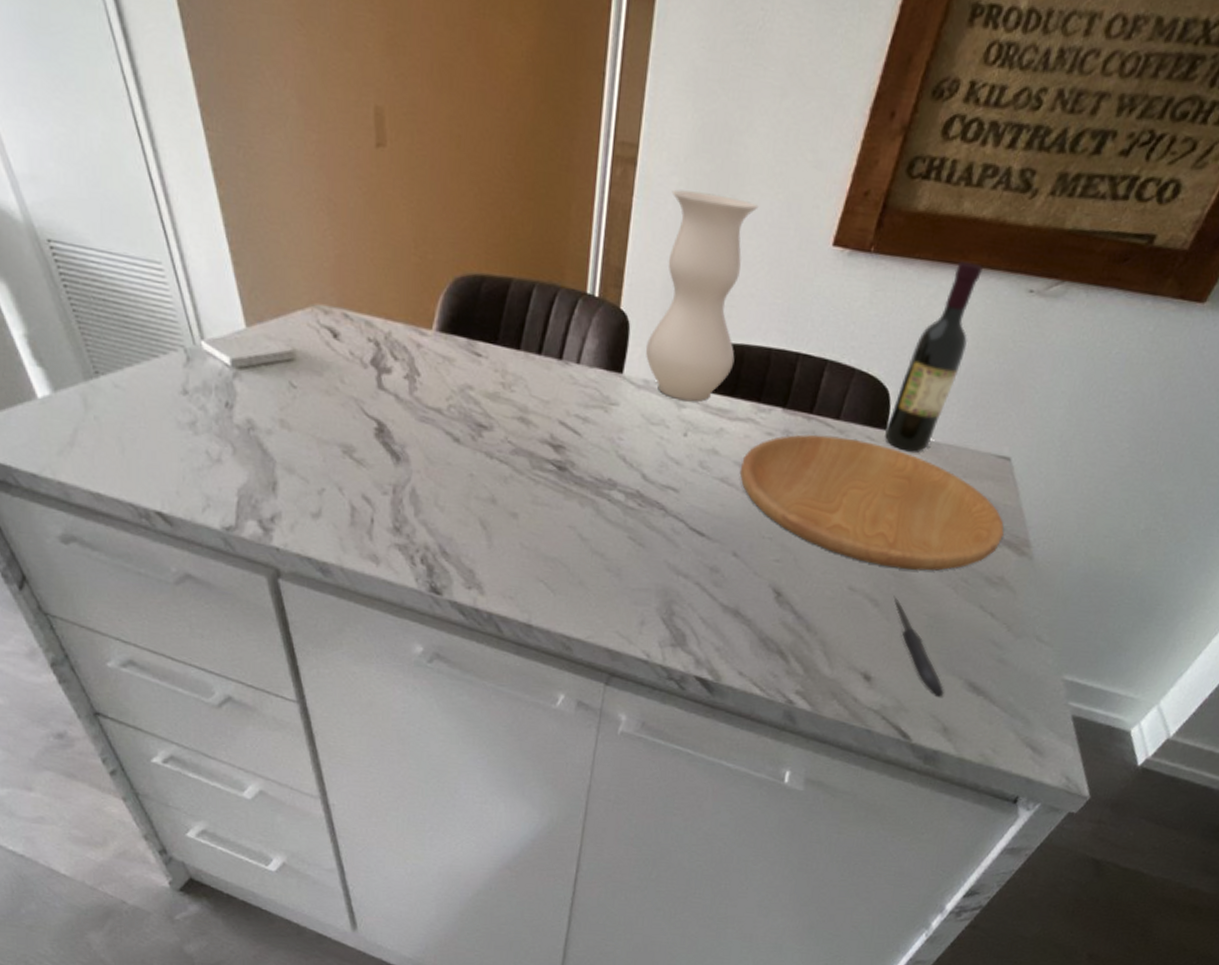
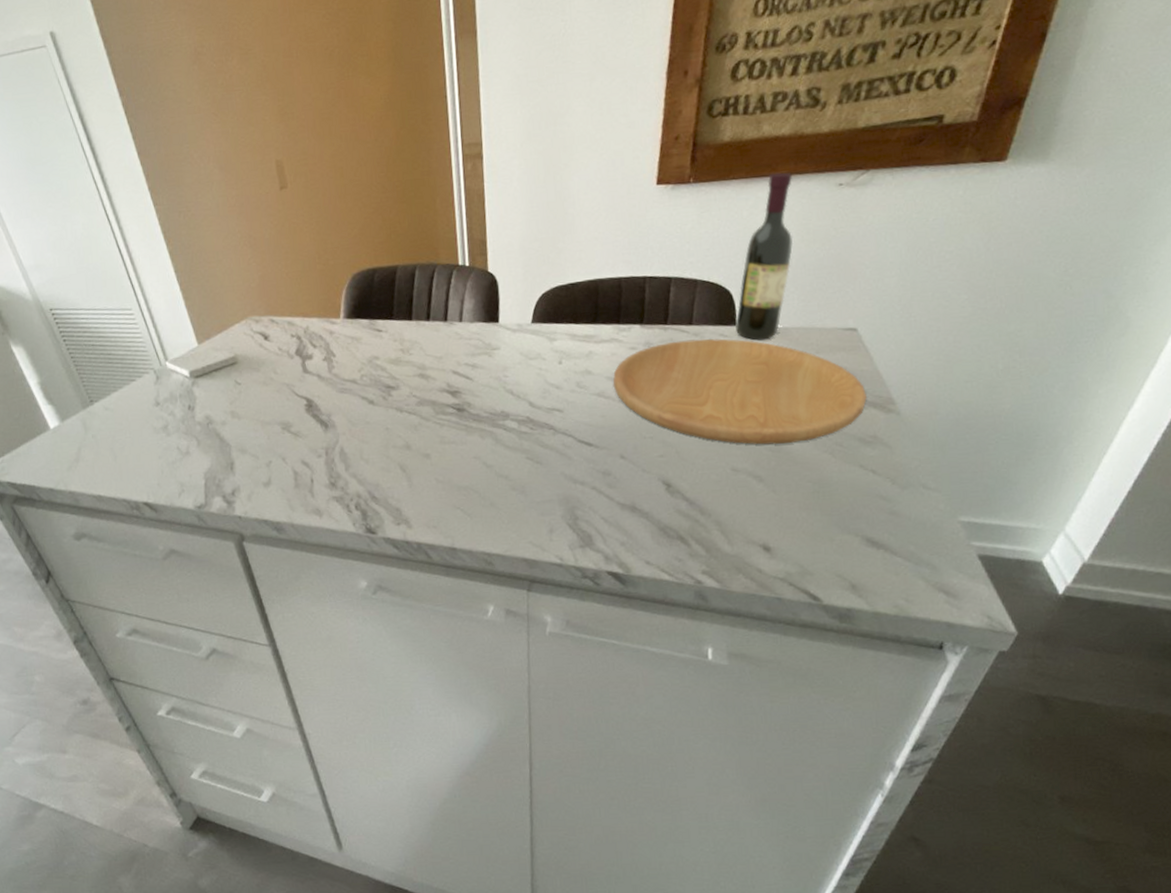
vase: present [645,189,759,402] -> none [514,165,591,335]
knife: present [893,595,944,697] -> none [775,469,844,556]

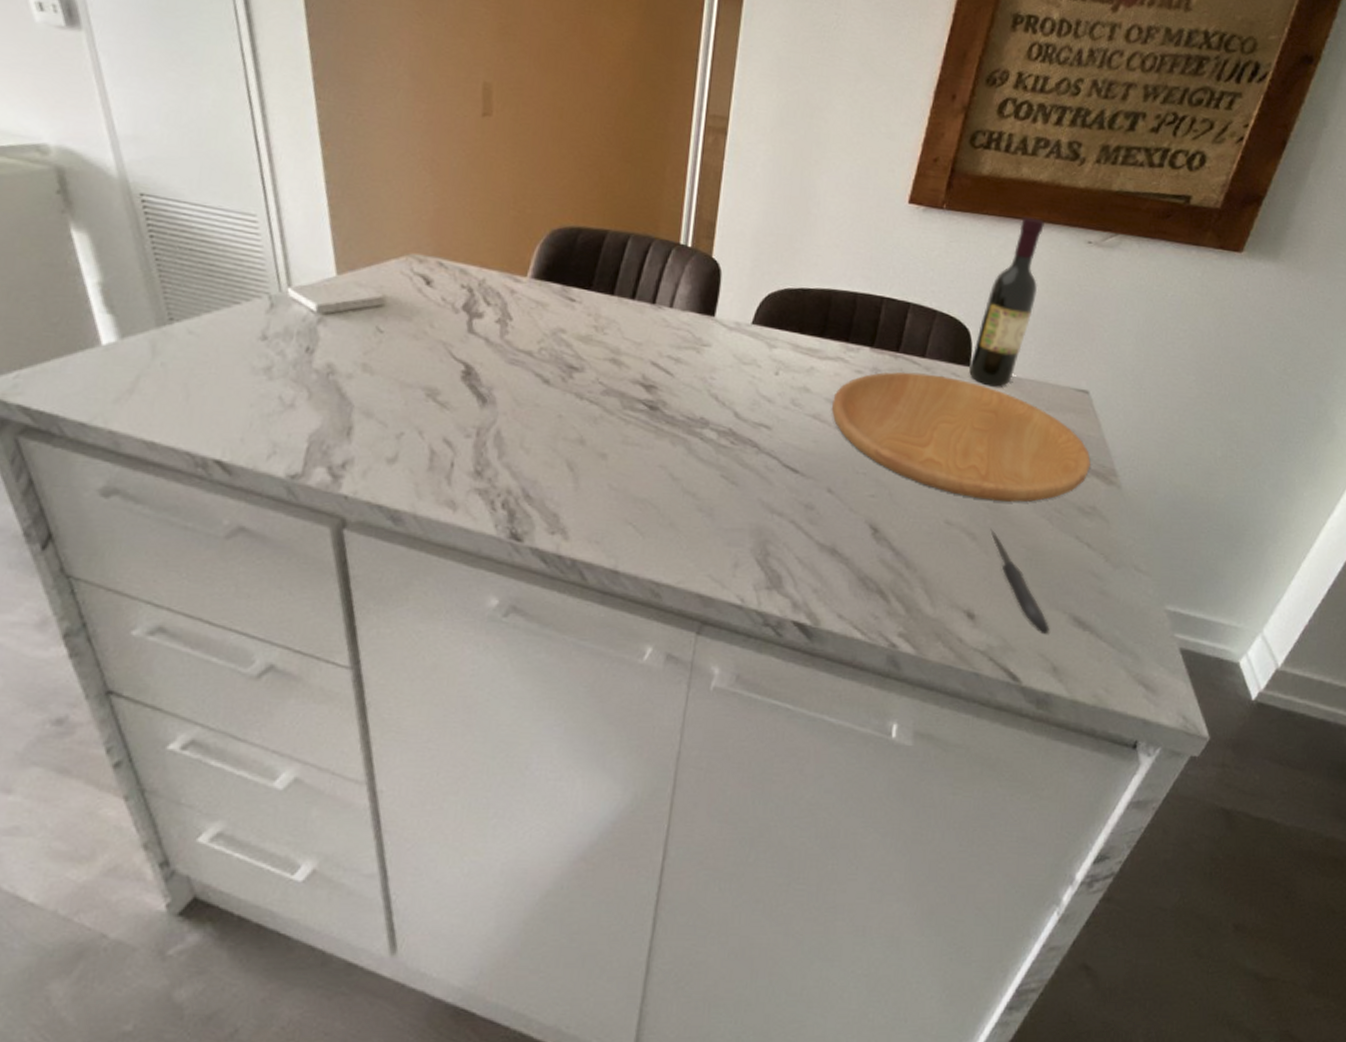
knife: none [775,469,844,556] -> present [990,528,1050,634]

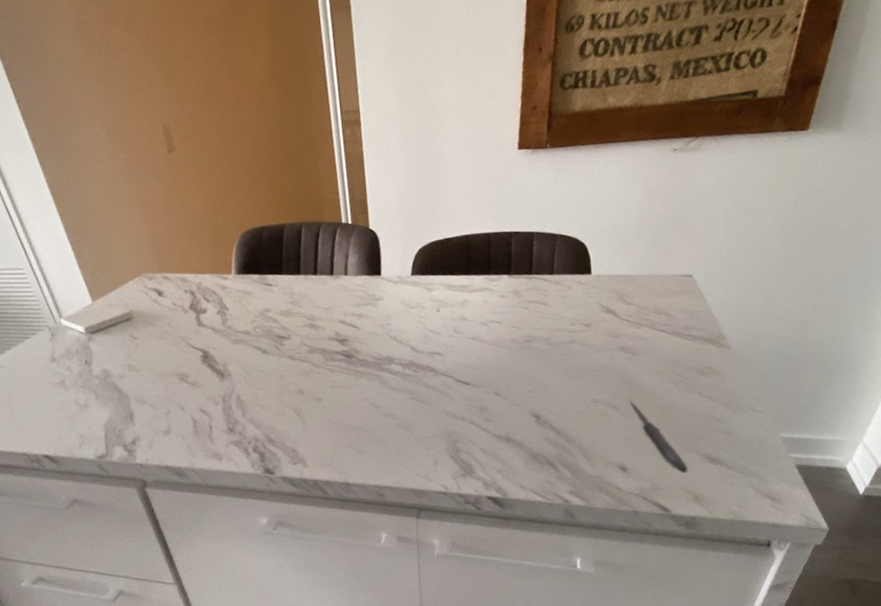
cutting board: present [831,372,1091,502] -> none [486,286,702,379]
wine bottle: present [968,217,1044,387] -> none [589,139,638,287]

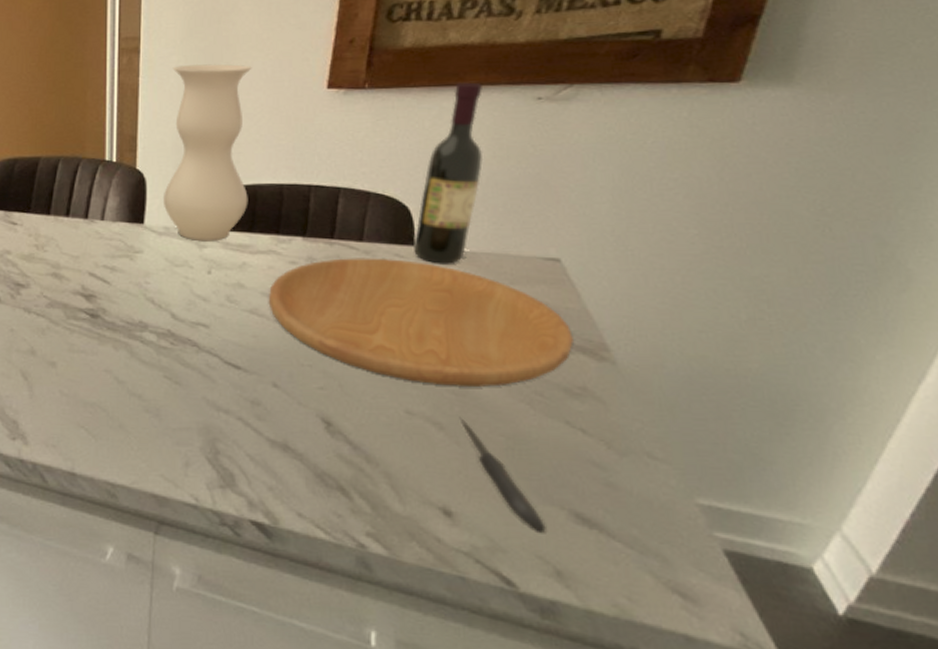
vase: none [390,131,464,286] -> present [162,64,252,242]
cutting board: none [486,286,702,379] -> present [268,258,573,387]
wine bottle: none [589,139,638,287] -> present [412,82,484,264]

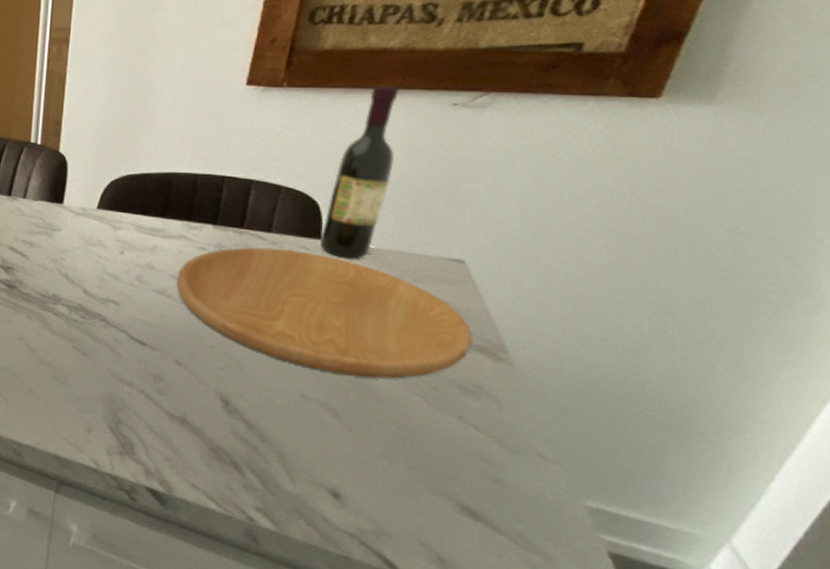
vase: present [162,64,252,242] -> none [82,57,175,224]
knife: present [459,416,546,533] -> none [353,404,432,521]

